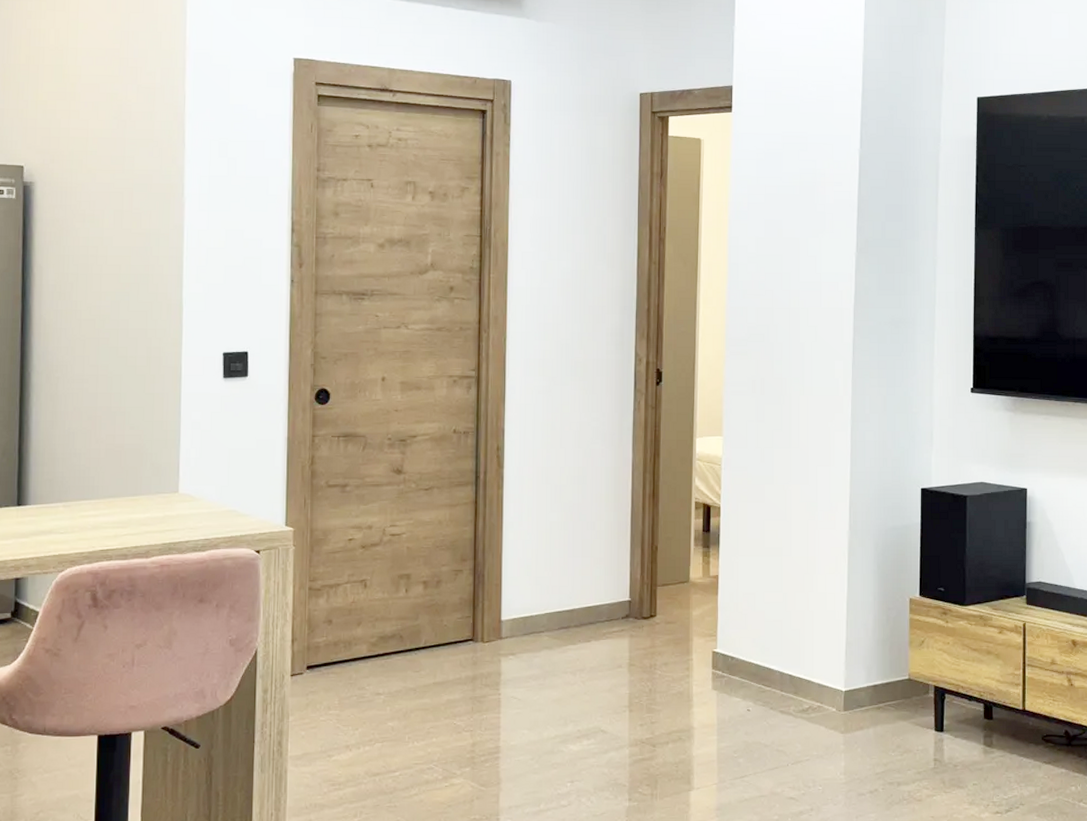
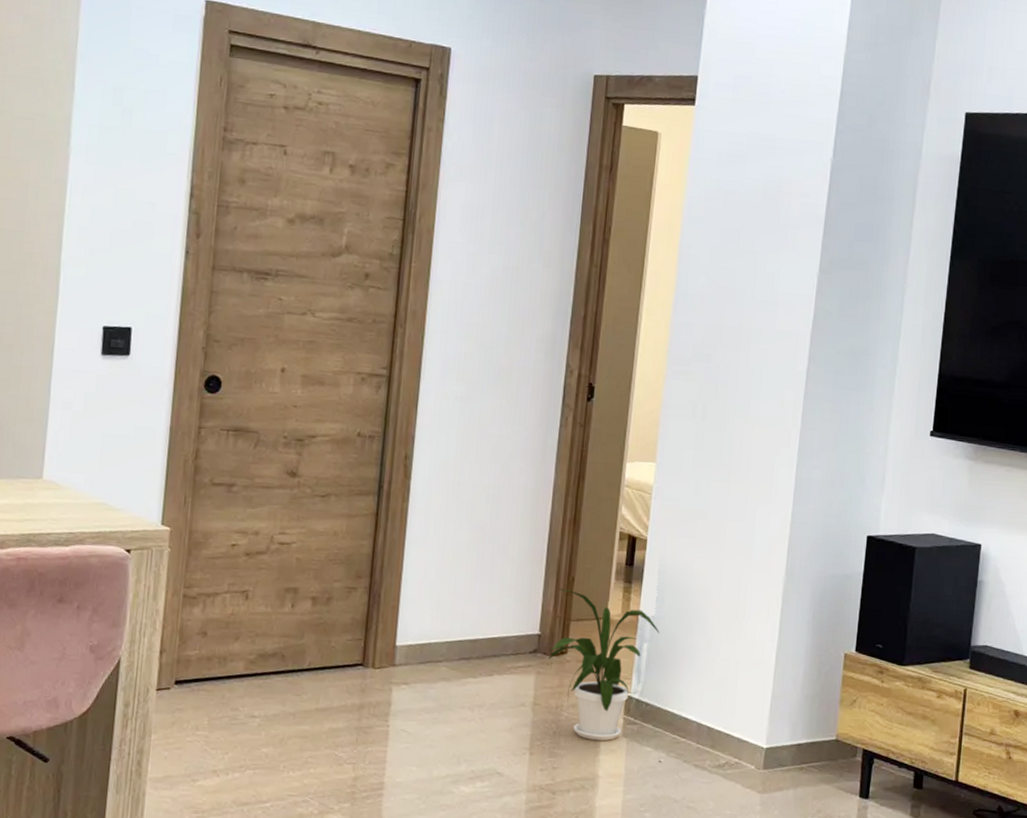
house plant: none [639,557,738,695] -> present [548,588,659,741]

